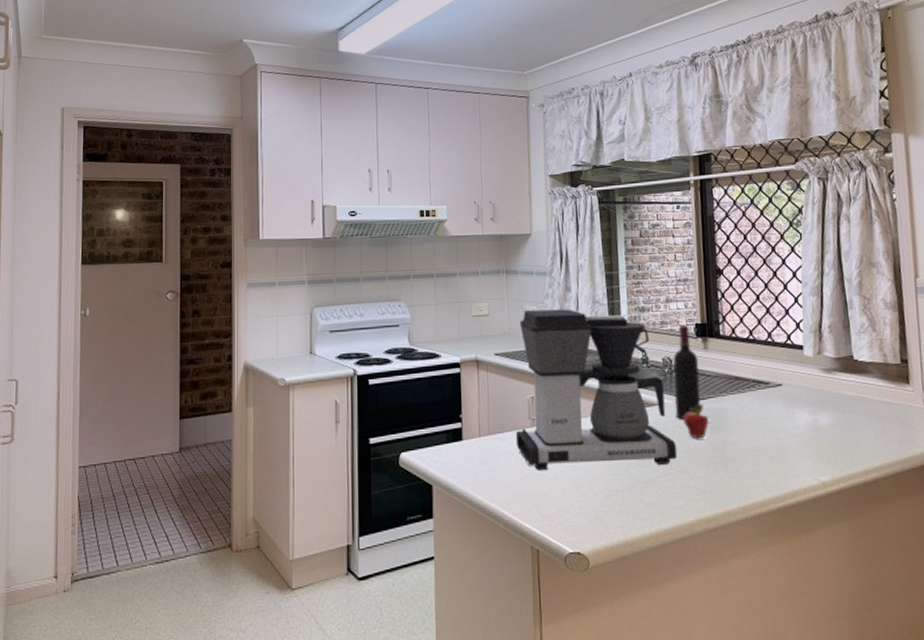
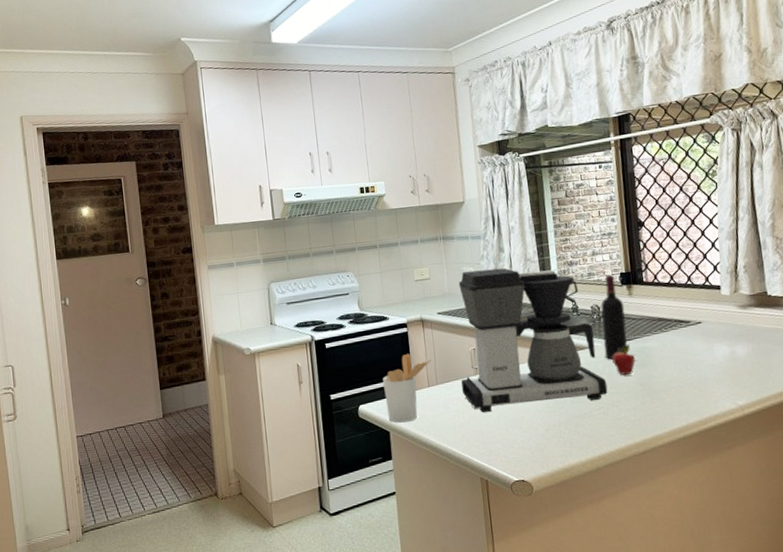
utensil holder: none [429,396,484,476] -> present [383,353,431,423]

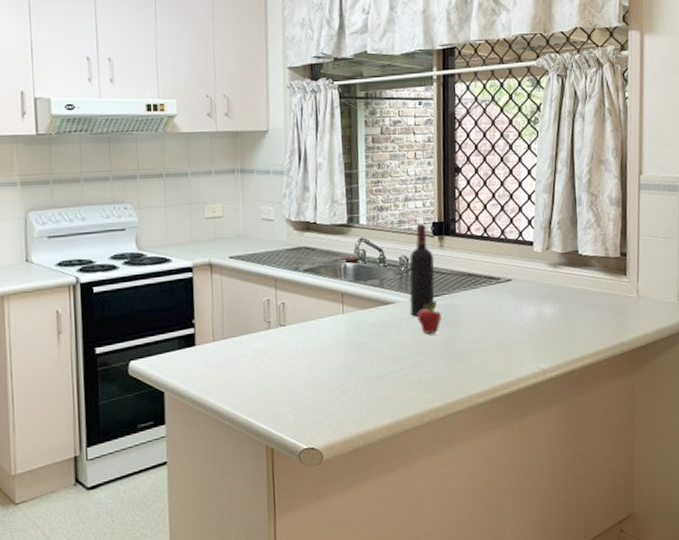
utensil holder: present [383,353,431,423] -> none [160,302,218,382]
coffee maker: present [458,268,608,412] -> none [250,209,411,372]

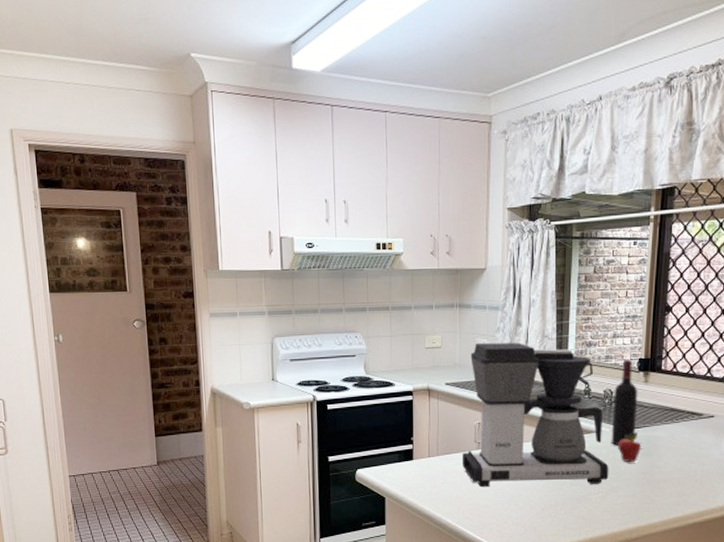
coffee maker: none [250,209,411,372] -> present [461,342,609,487]

